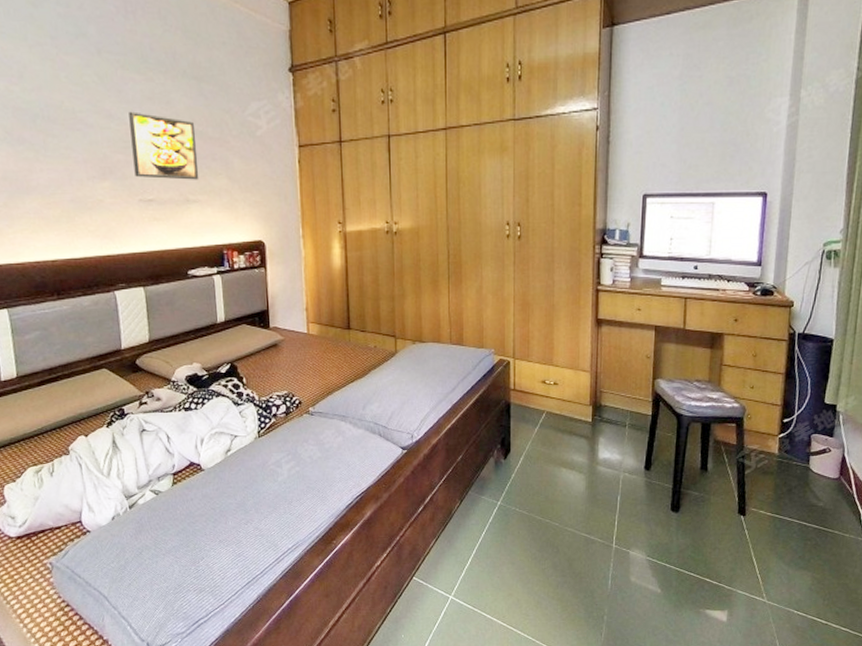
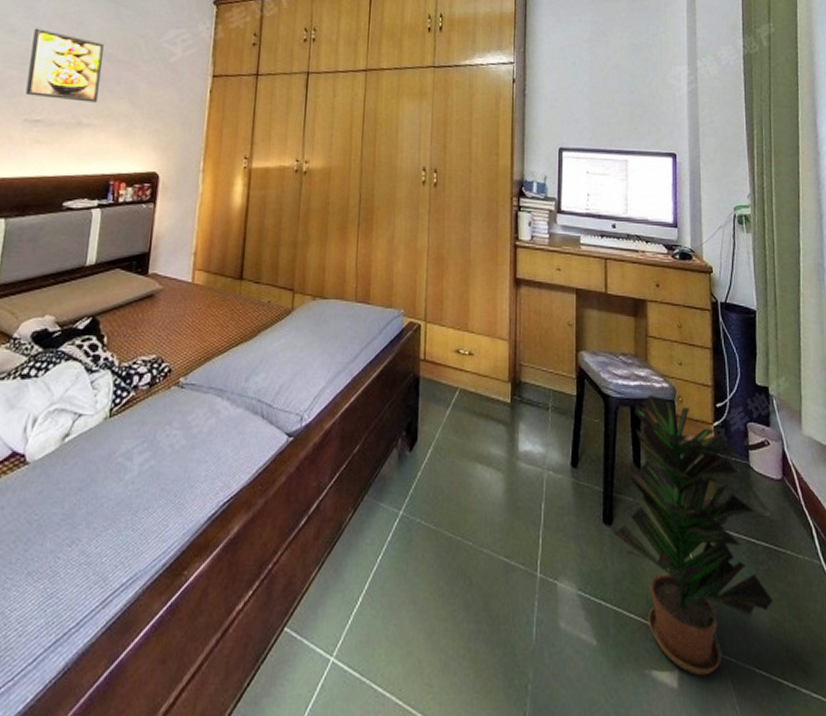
potted plant: none [674,414,817,614] -> present [607,395,774,676]

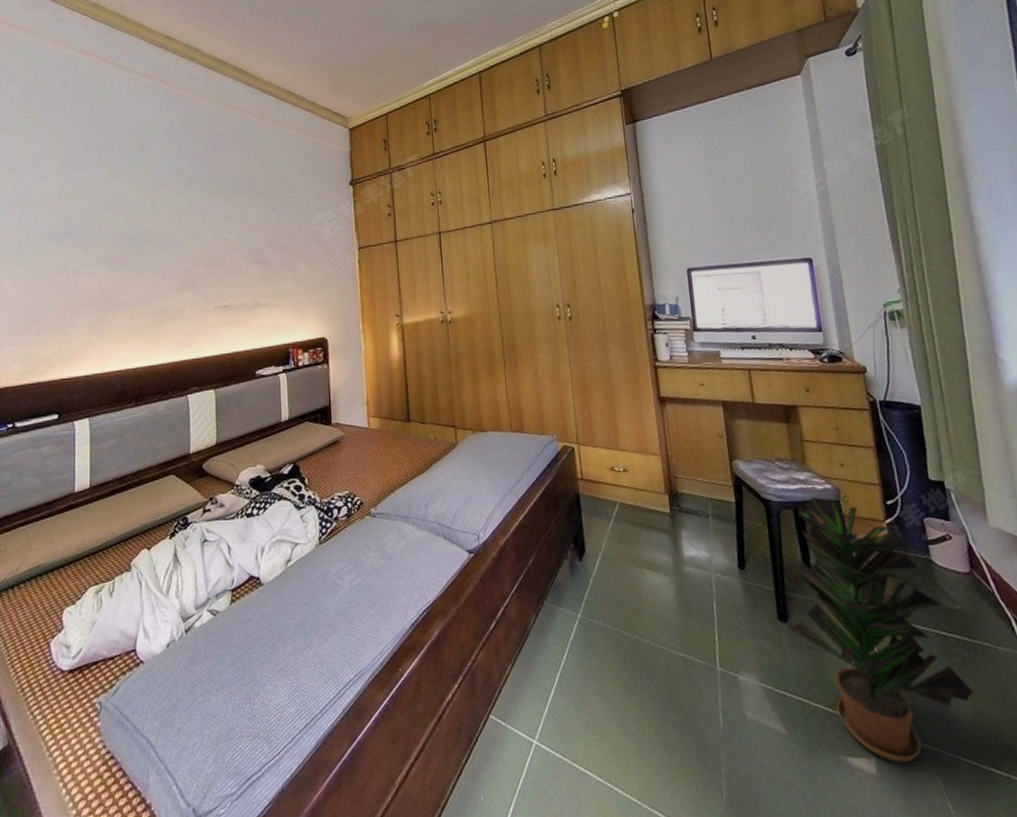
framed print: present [26,28,105,103] -> none [211,229,270,287]

